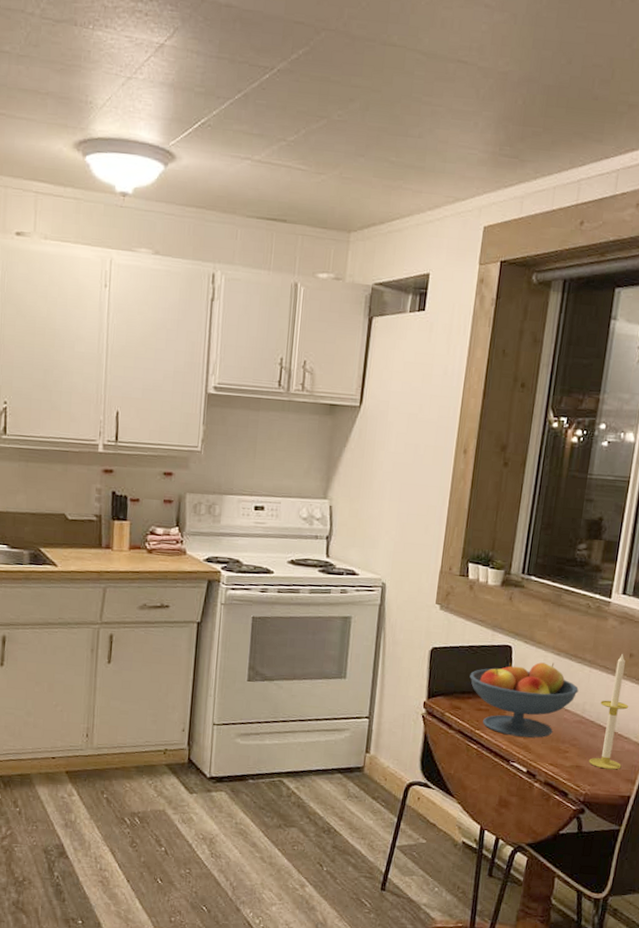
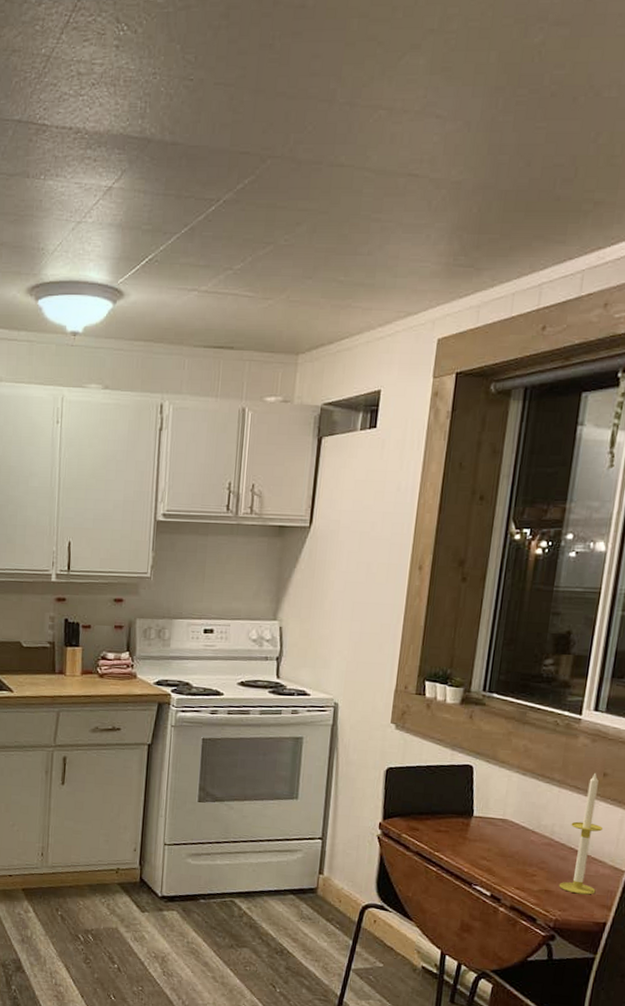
fruit bowl: present [470,662,579,738] -> none [428,782,547,861]

